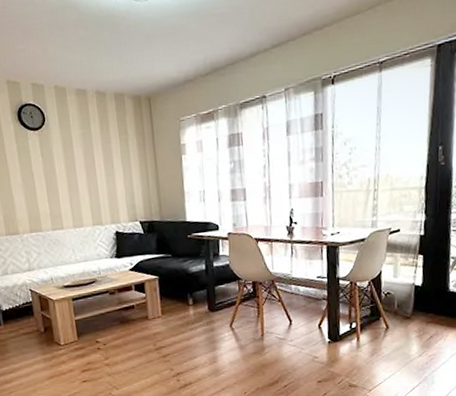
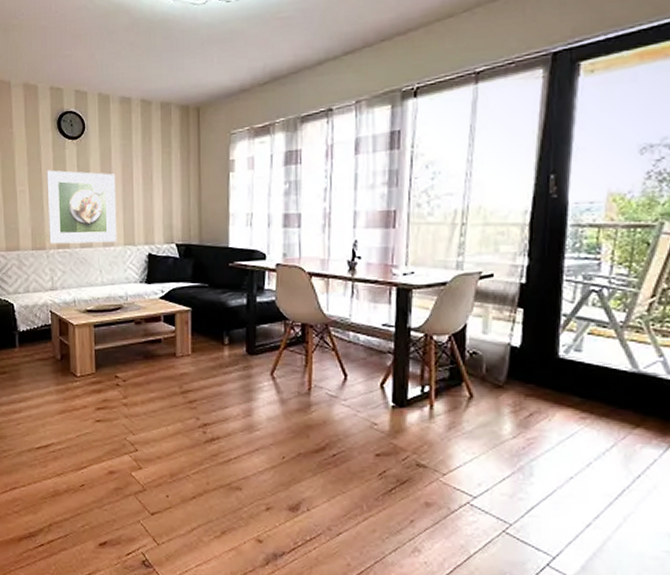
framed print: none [12,160,86,229] -> present [47,170,117,244]

